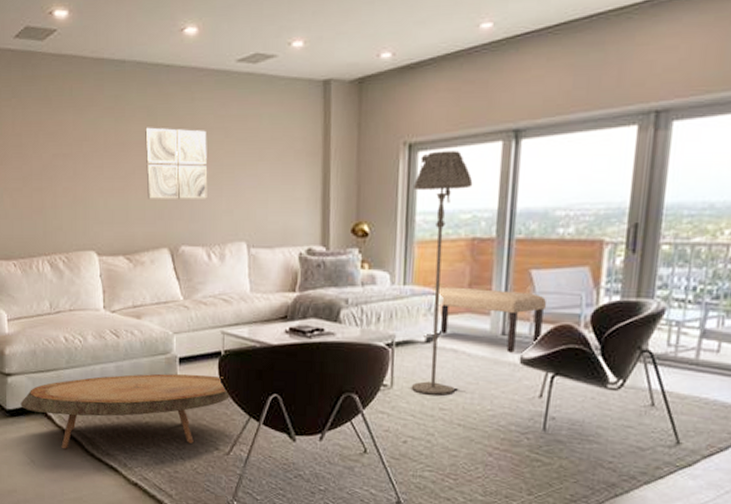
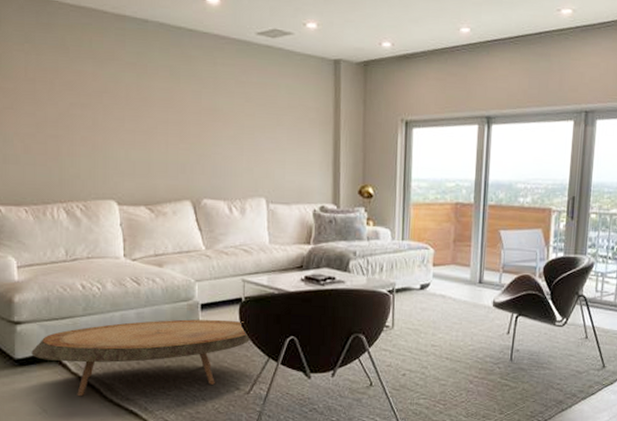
wall art: present [145,127,208,199] -> none [168,85,229,157]
floor lamp: present [411,151,473,395] -> none [408,129,456,334]
bench: present [430,286,547,353] -> none [423,242,512,298]

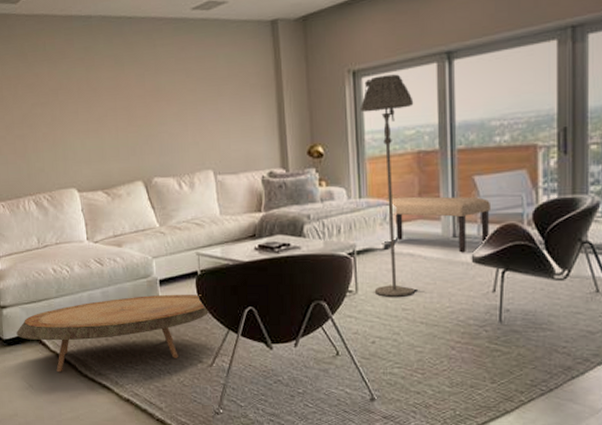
floor lamp: none [408,129,456,334] -> present [361,74,415,297]
bench: none [423,242,512,298] -> present [383,196,492,253]

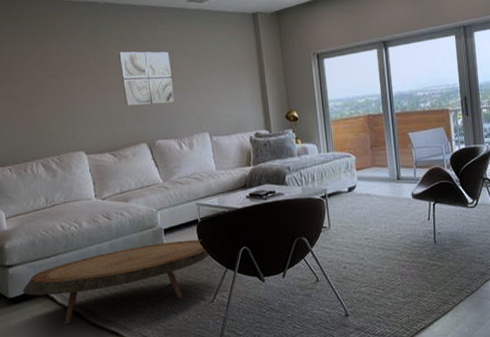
wall art: none [114,72,174,138] -> present [119,51,175,106]
floor lamp: present [361,74,415,297] -> none [324,57,373,230]
bench: present [383,196,492,253] -> none [345,148,422,191]

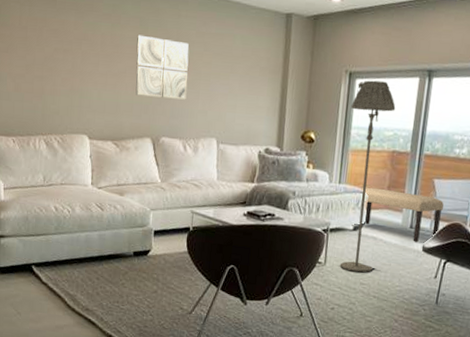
coffee table: present [22,239,210,325] -> none [11,242,196,304]
floor lamp: none [324,57,373,230] -> present [339,80,396,273]
bench: none [345,148,422,191] -> present [359,187,444,243]

